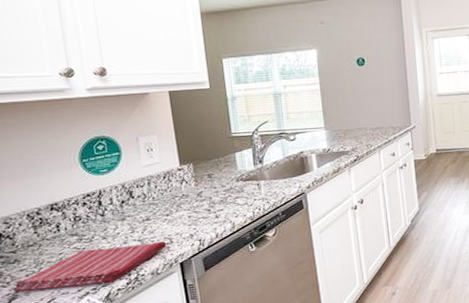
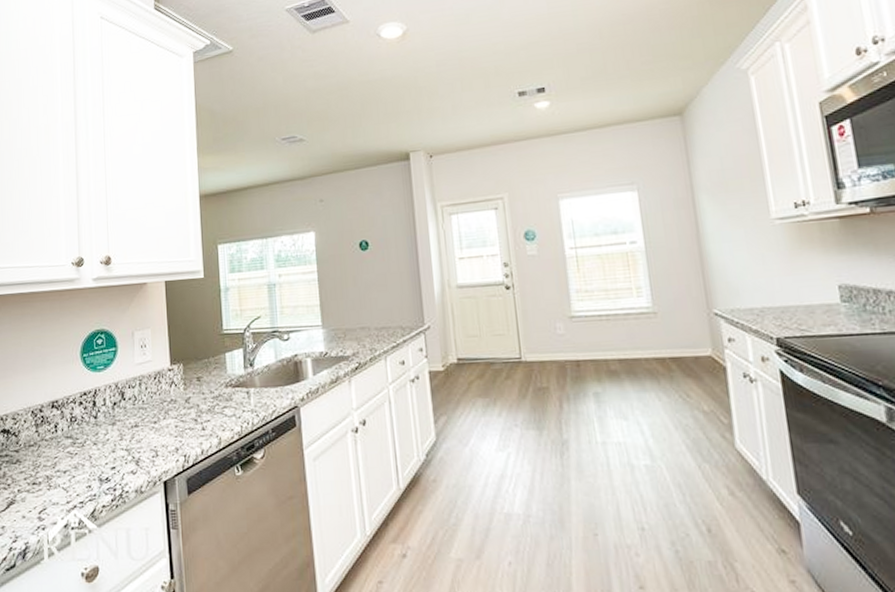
dish towel: present [12,240,167,293] -> none [12,452,153,498]

